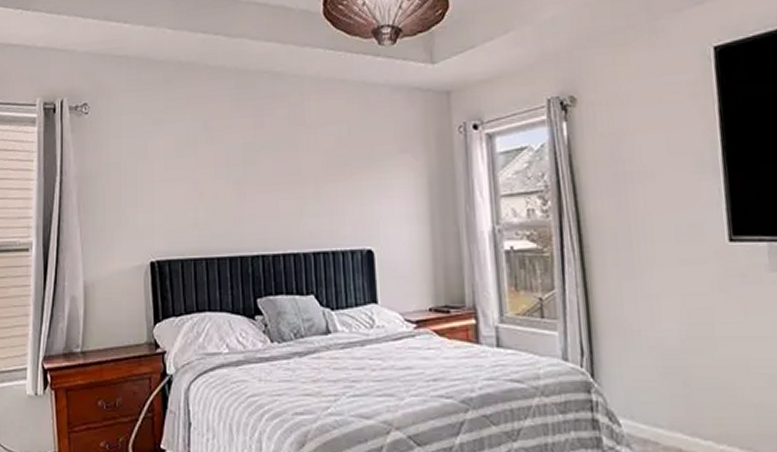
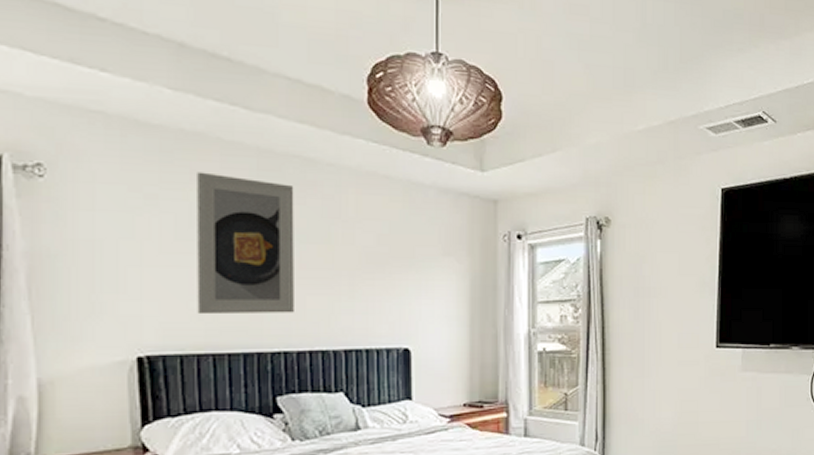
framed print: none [191,95,269,223] -> present [197,172,294,315]

